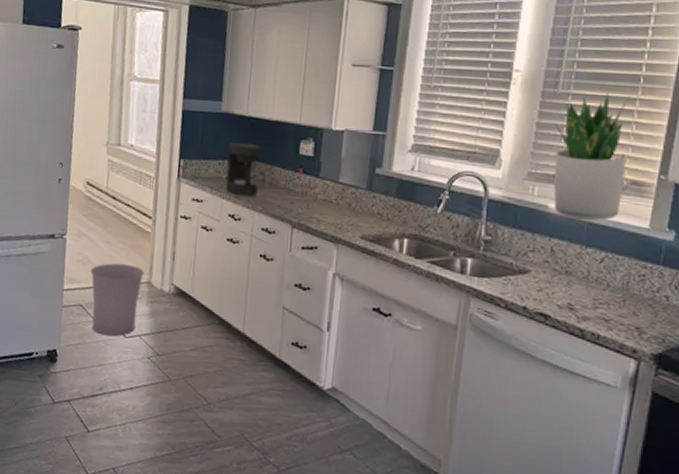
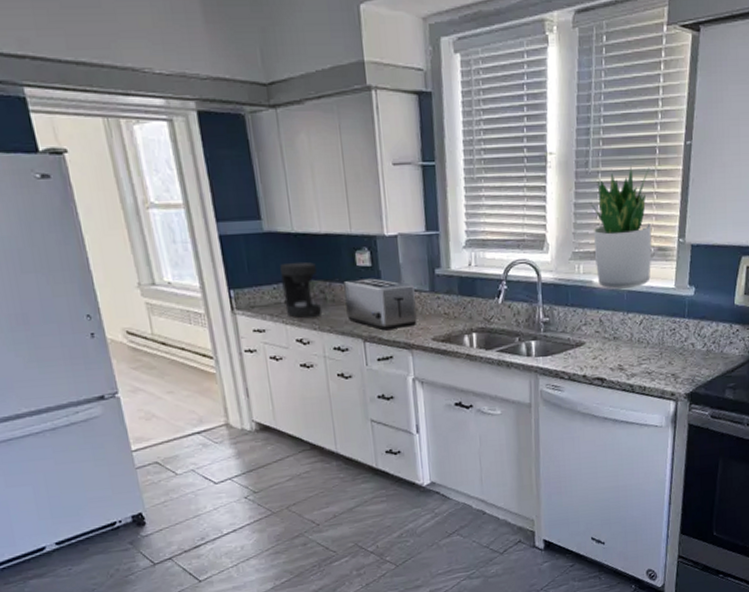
waste bin: present [90,263,144,337] -> none [157,410,224,487]
toaster: none [280,166,352,221] -> present [343,278,417,331]

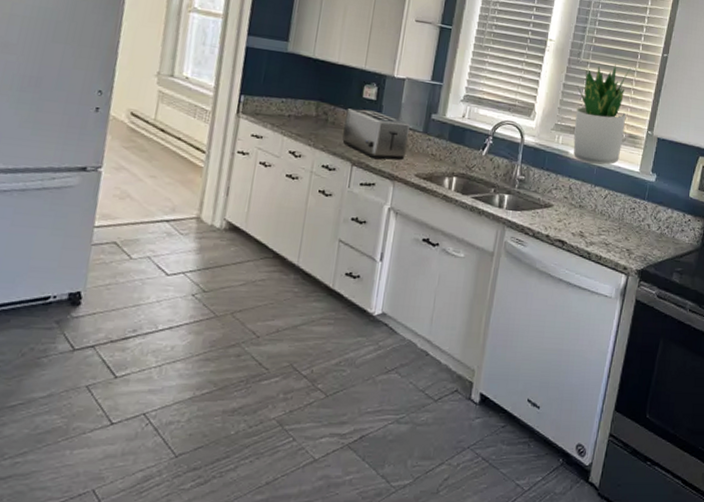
coffee maker: present [280,261,323,319] -> none [287,82,326,135]

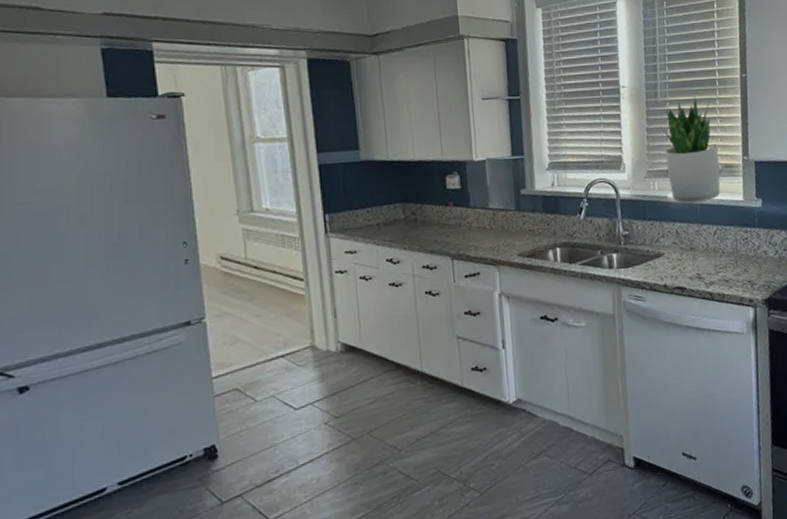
toaster: present [342,108,410,160] -> none [434,199,504,248]

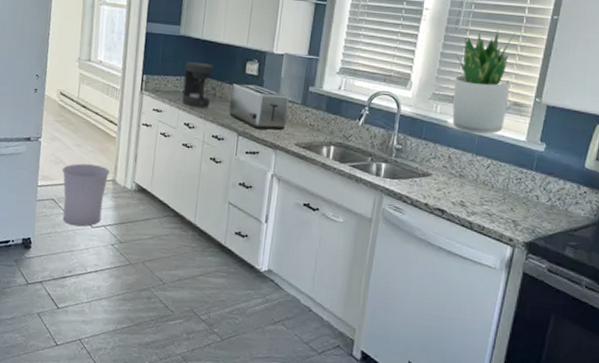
waste bin: none [241,333,305,415] -> present [62,163,110,227]
coffee maker: none [374,186,413,240] -> present [181,61,214,109]
toaster: none [434,199,504,248] -> present [229,83,289,130]

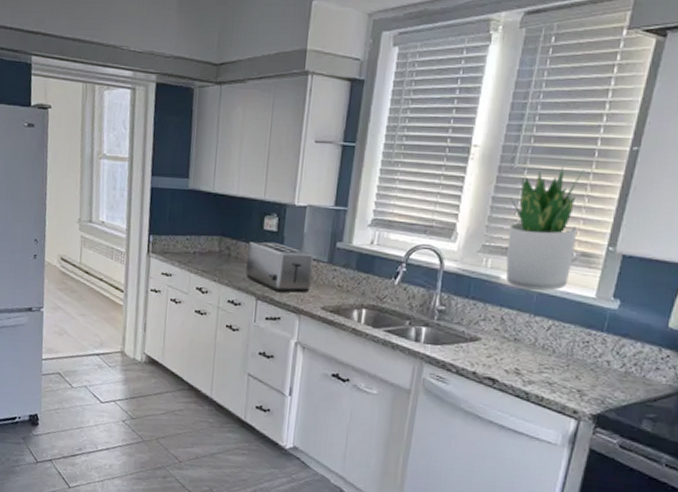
waste bin: present [62,163,110,227] -> none [66,334,117,402]
coffee maker: present [181,61,214,109] -> none [192,218,227,271]

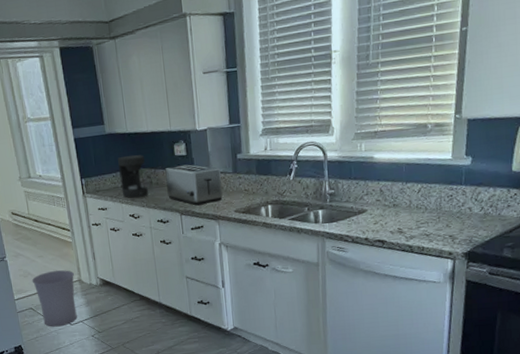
waste bin: none [66,334,117,402] -> present [32,270,77,327]
coffee maker: none [192,218,227,271] -> present [118,154,149,199]
planter: present [506,165,584,291] -> none [370,54,429,163]

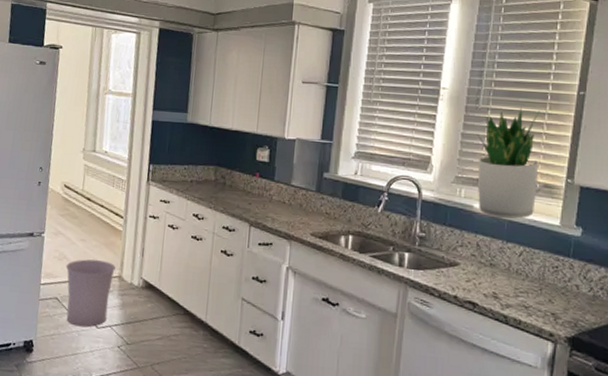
coffee maker: present [118,154,149,199] -> none [190,149,223,198]
toaster: present [165,164,223,206] -> none [239,171,302,220]
planter: none [370,54,429,163] -> present [477,106,540,219]

